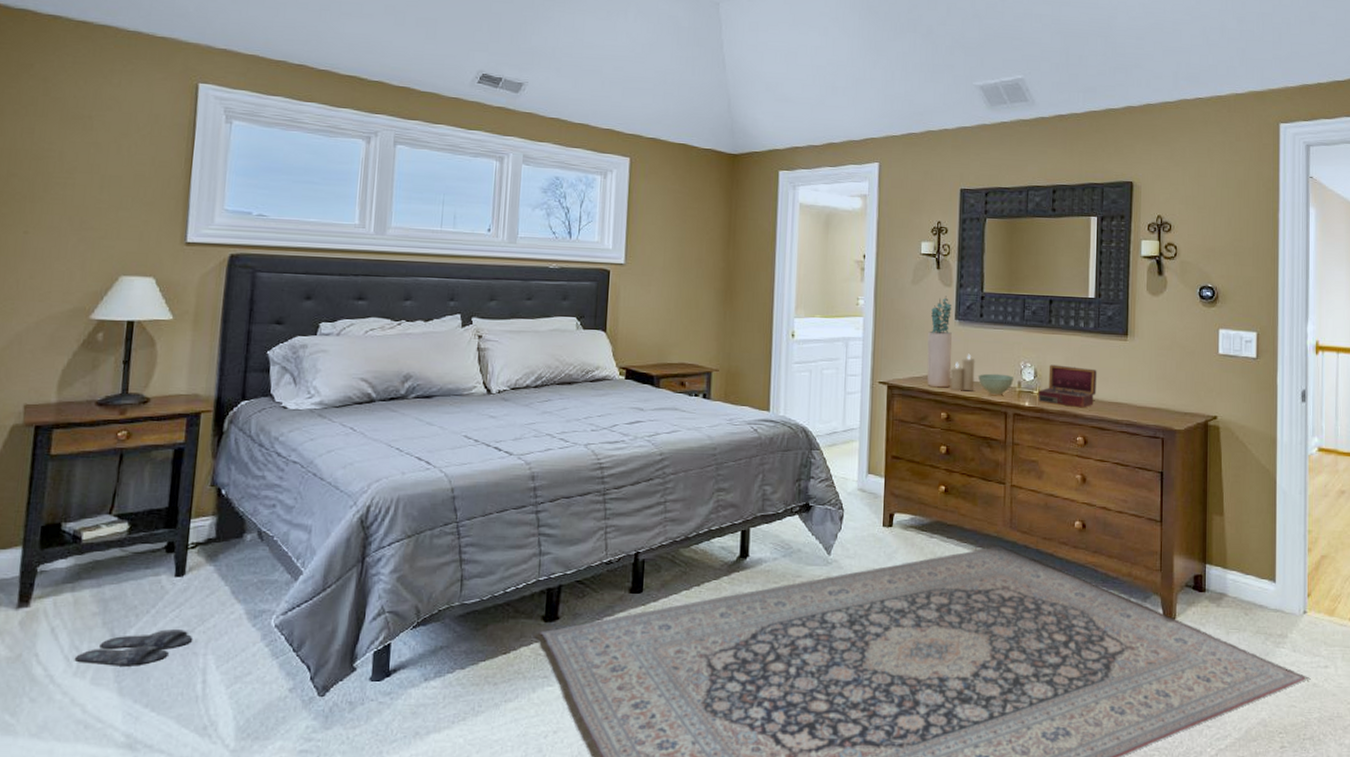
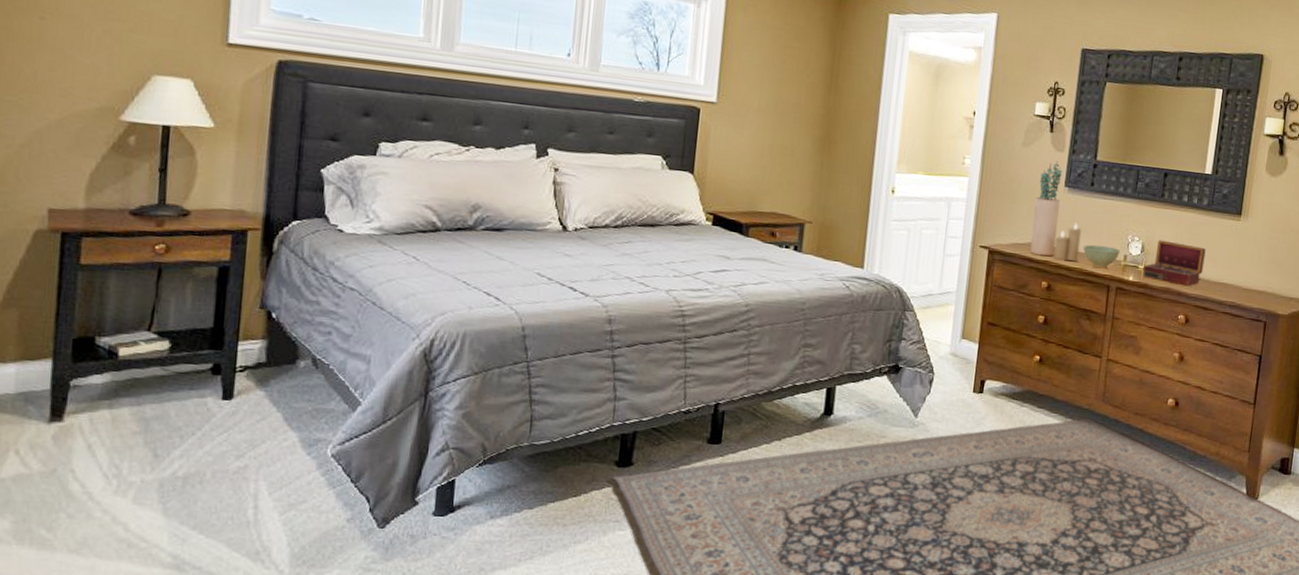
slippers: present [75,629,193,666] -> none [116,452,243,488]

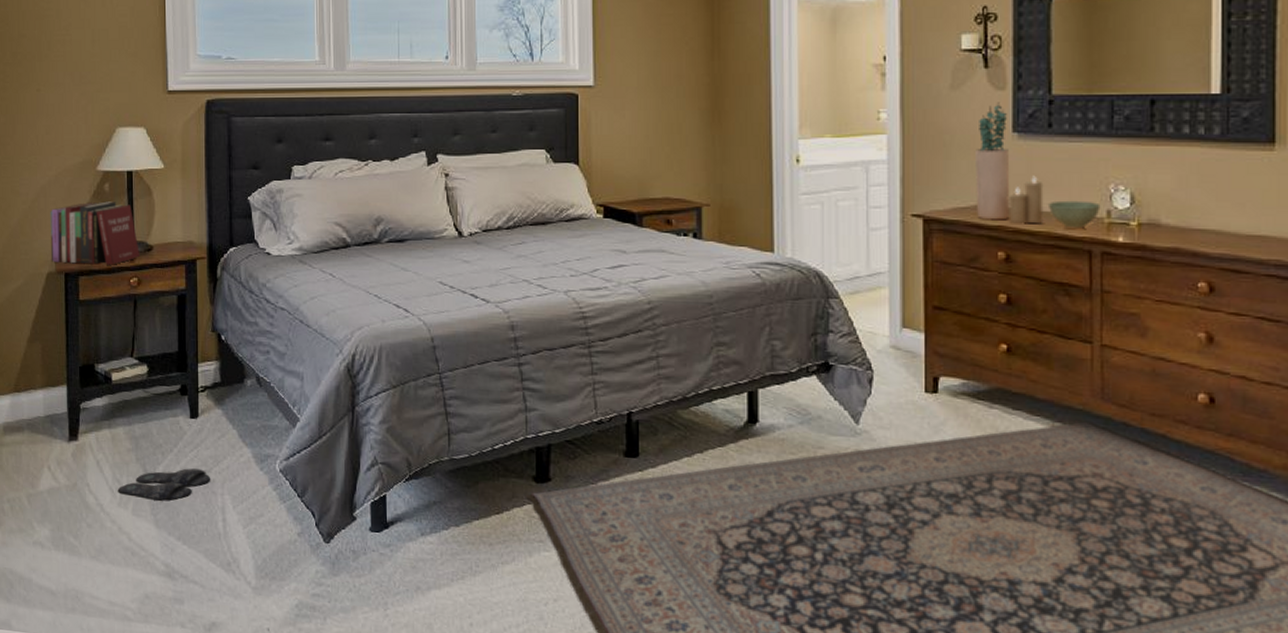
books: none [42,155,171,228] -> present [50,201,139,265]
slippers: none [116,452,243,488] -> present [118,468,211,501]
wooden box: present [1143,240,1206,287] -> none [1137,186,1227,244]

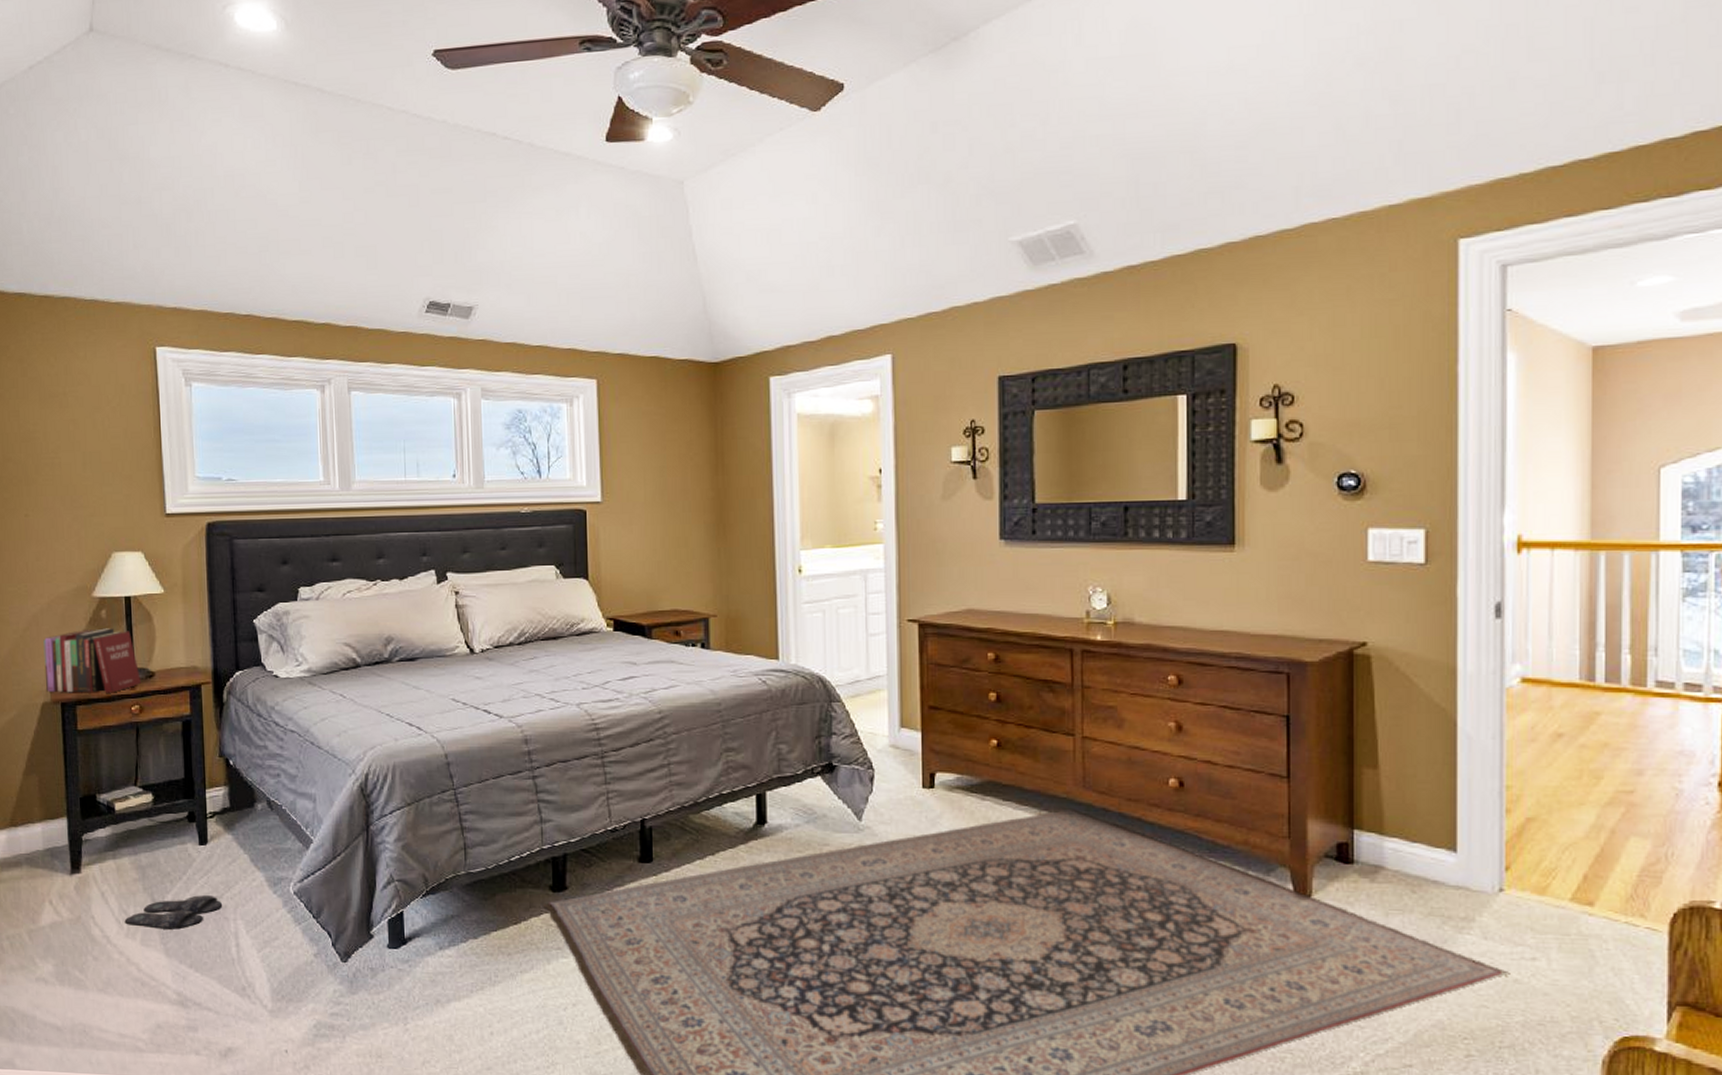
vase: present [975,102,1010,221] -> none [966,511,999,623]
candle: present [1008,175,1044,224] -> none [997,580,1029,626]
bowl: present [1047,200,1101,230] -> none [1032,602,1081,630]

